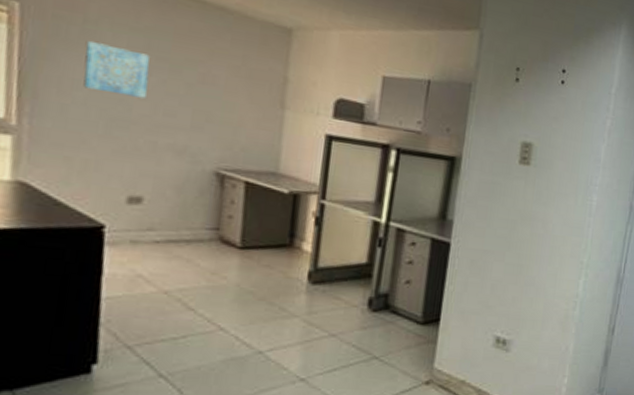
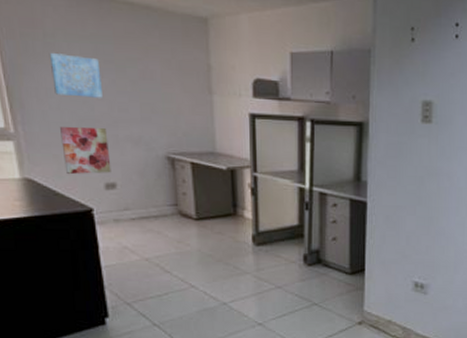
wall art: none [77,125,144,185] -> present [60,126,111,175]

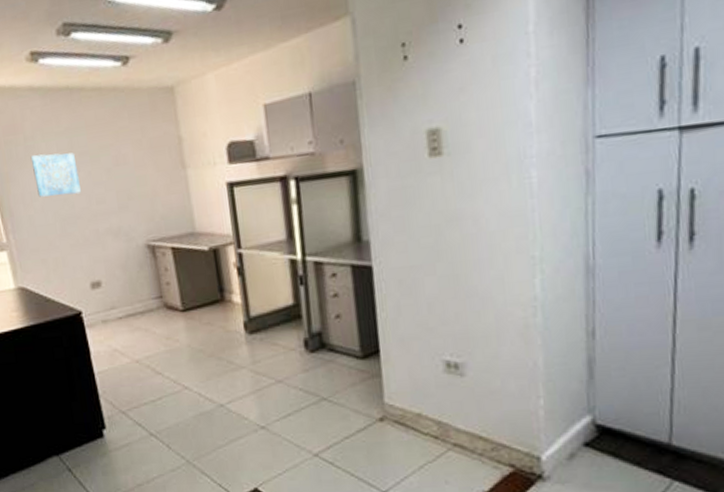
wall art: present [60,126,111,175] -> none [46,223,95,279]

